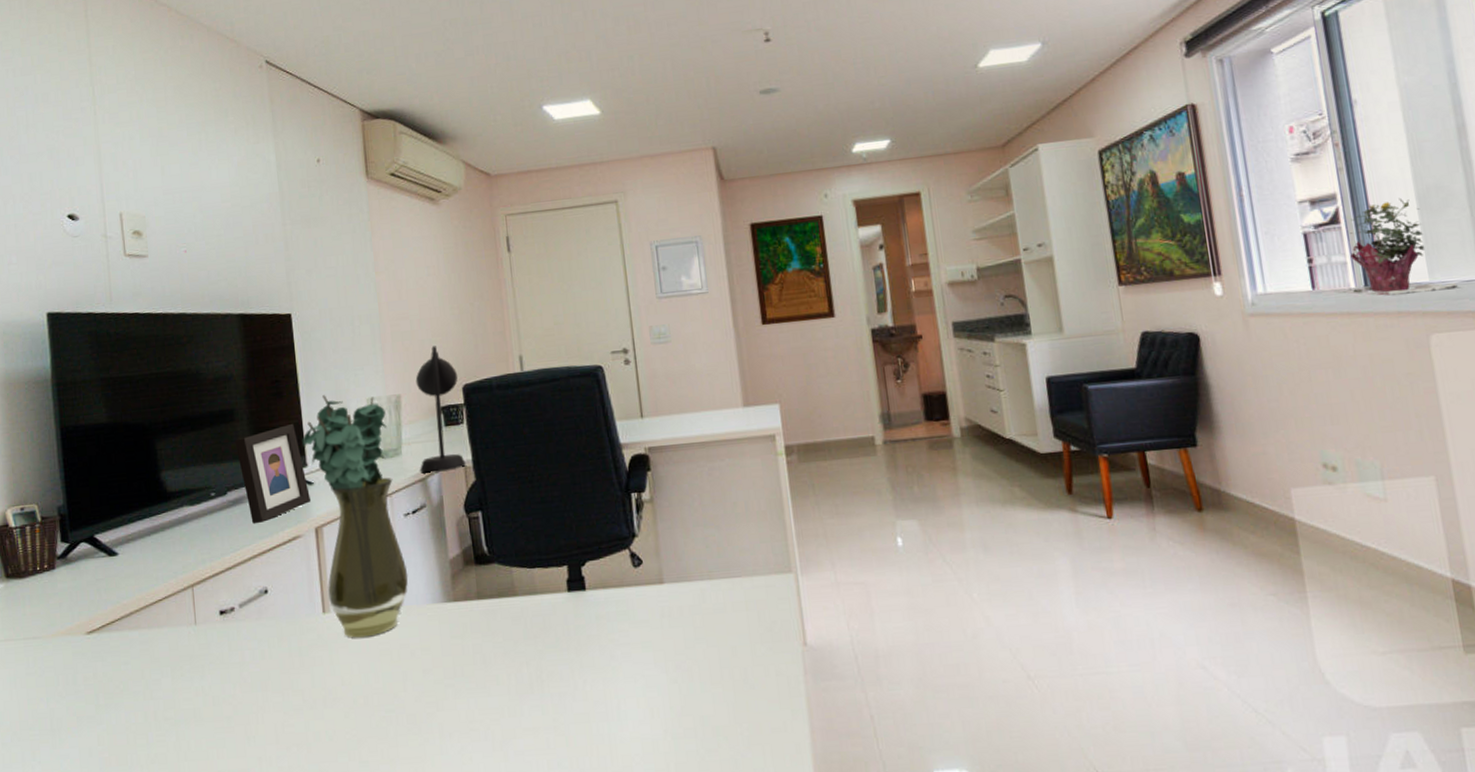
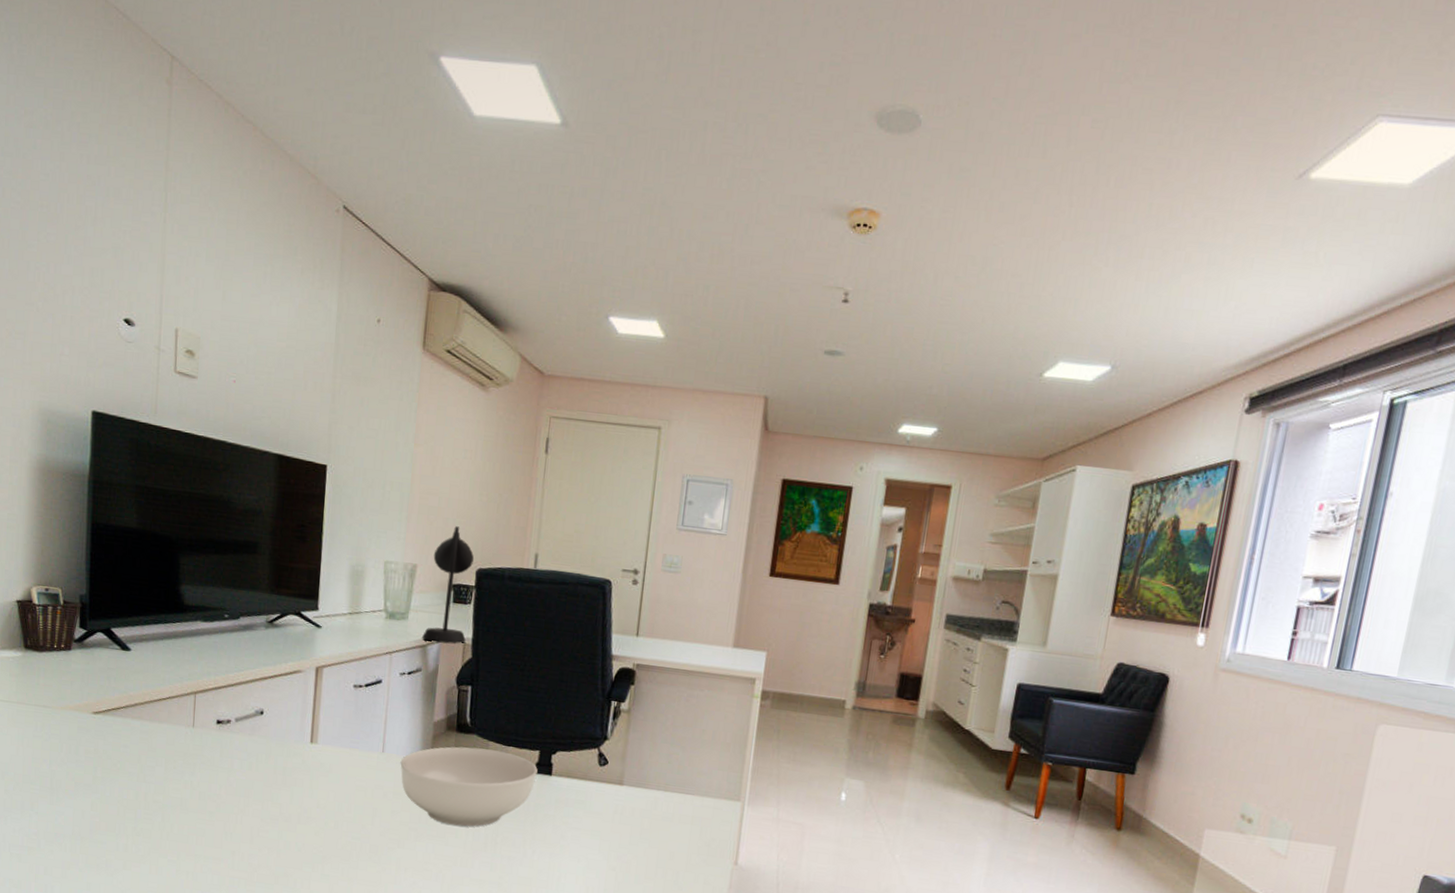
picture frame: present [235,424,310,525] -> none [254,568,317,652]
vase: present [302,395,409,638] -> none [317,548,400,772]
bowl: none [422,575,570,672] -> present [400,746,538,827]
potted flower: present [1334,198,1461,297] -> none [1306,593,1424,690]

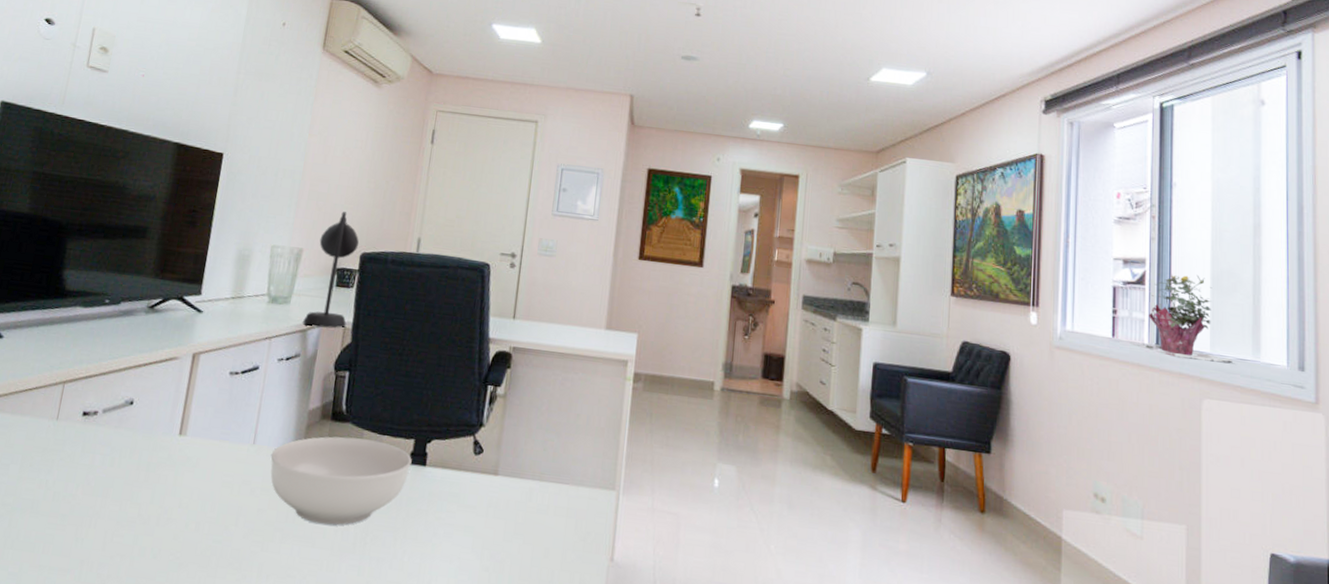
potted flower: none [1306,593,1424,690] -> present [1130,274,1235,364]

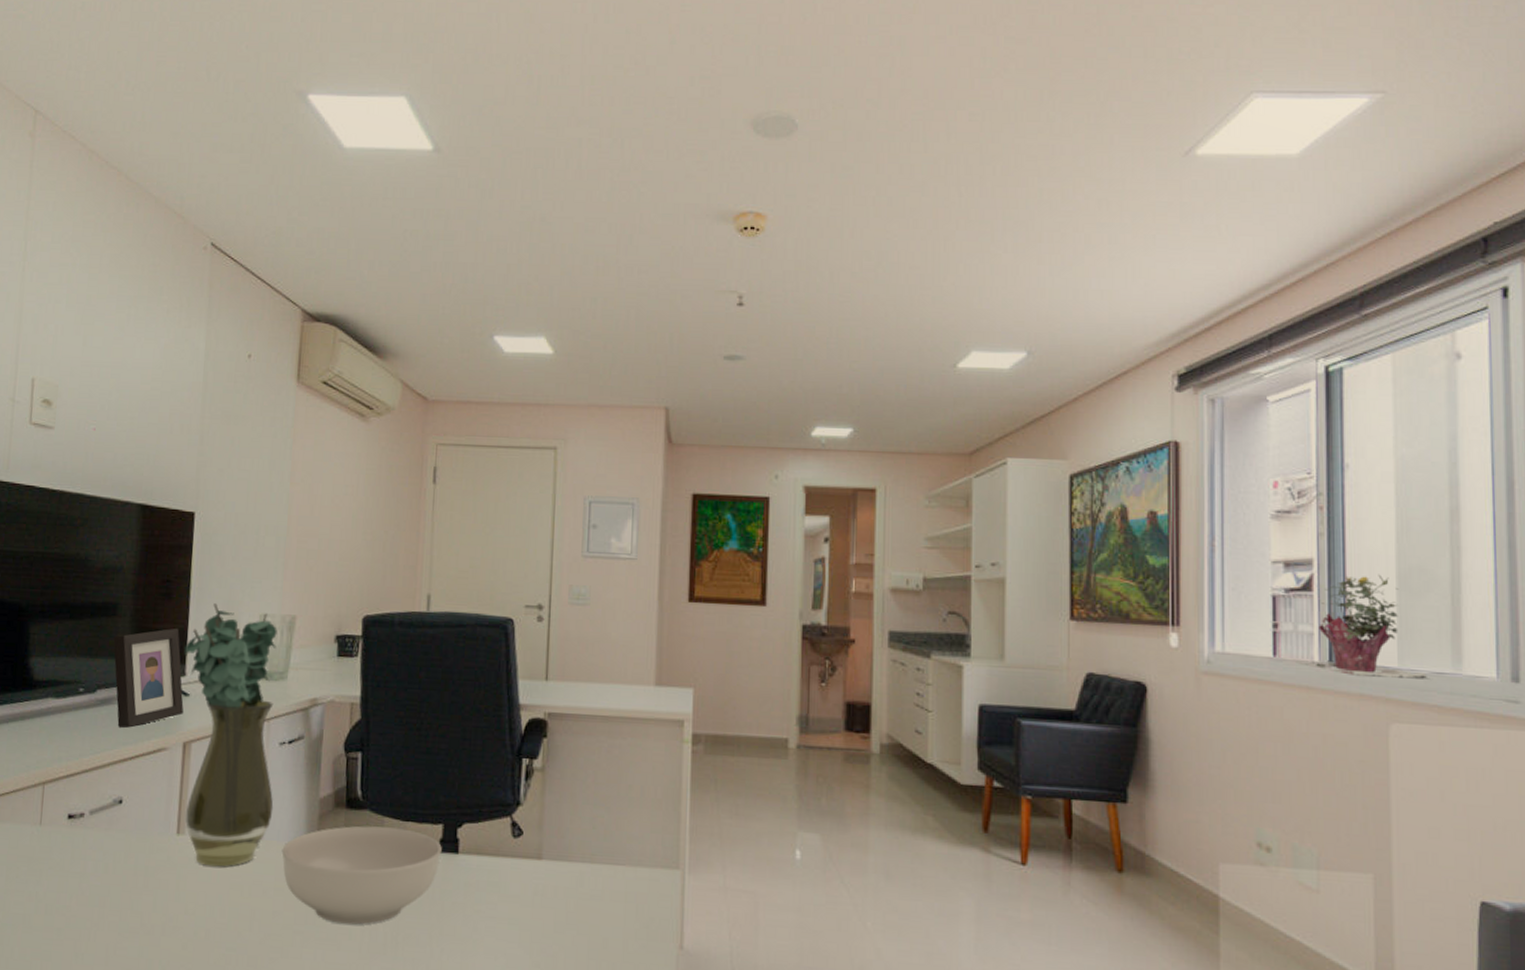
picture frame: none [136,252,200,338] -> present [113,628,184,729]
vase: none [187,233,286,467] -> present [185,603,277,867]
desk lamp: present [303,212,360,329] -> none [304,570,360,705]

